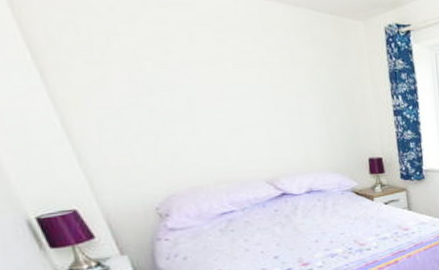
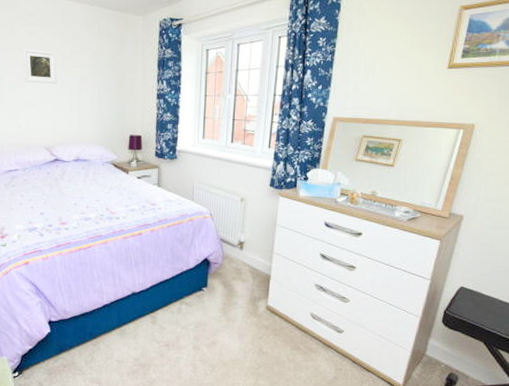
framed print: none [212,61,268,105] -> present [23,49,57,84]

